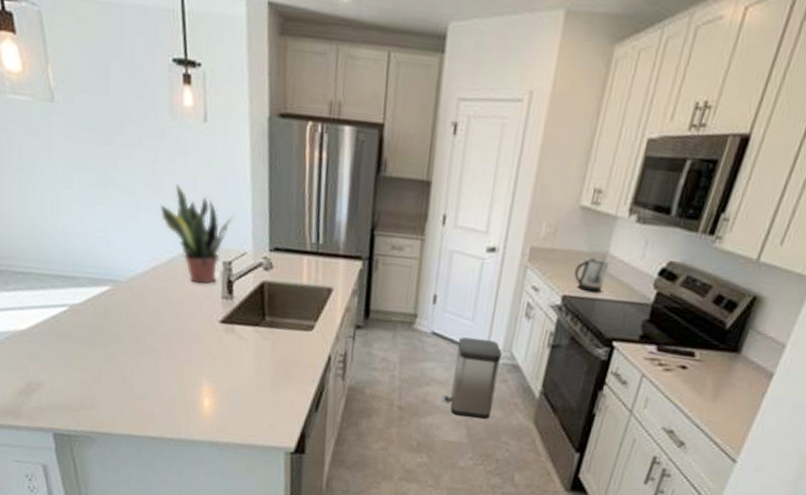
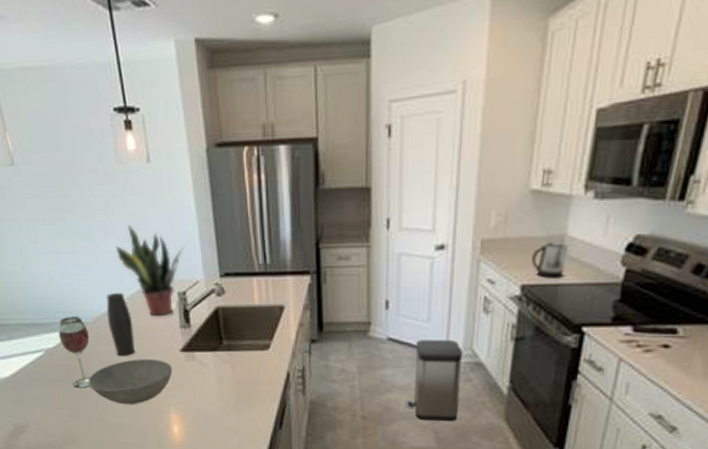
wineglass: none [87,272,122,350] -> present [58,316,90,388]
bowl: none [115,325,210,373] -> present [88,359,173,405]
vase: none [143,253,172,321] -> present [106,292,135,356]

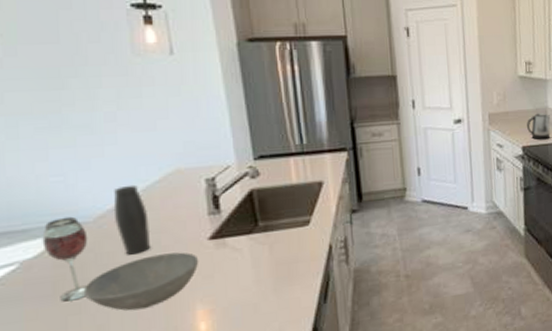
potted plant: present [115,225,184,317] -> none [128,115,213,206]
pedal bin: present [404,340,463,421] -> none [442,196,489,269]

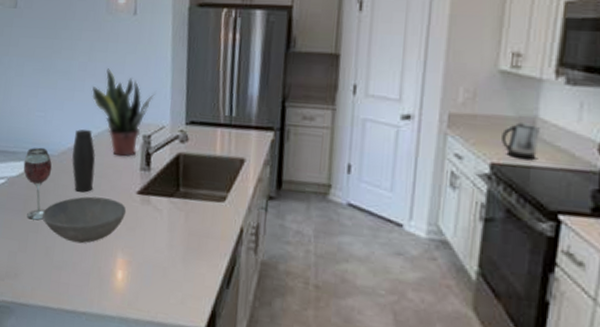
potted plant: none [128,115,213,206] -> present [91,68,155,157]

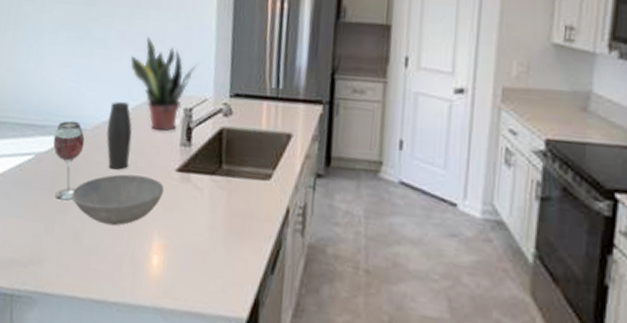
kettle: present [502,122,540,161] -> none [556,97,594,137]

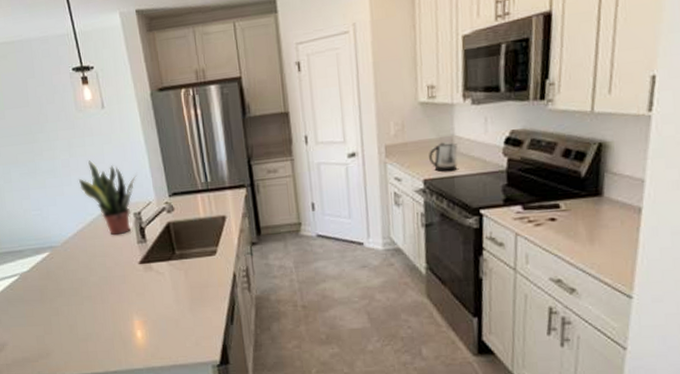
wineglass: present [52,120,85,200] -> none [31,241,61,305]
bowl: present [71,174,165,226] -> none [59,273,134,316]
vase: present [106,101,132,170] -> none [72,217,99,273]
kettle: none [556,97,594,137] -> present [429,141,458,173]

